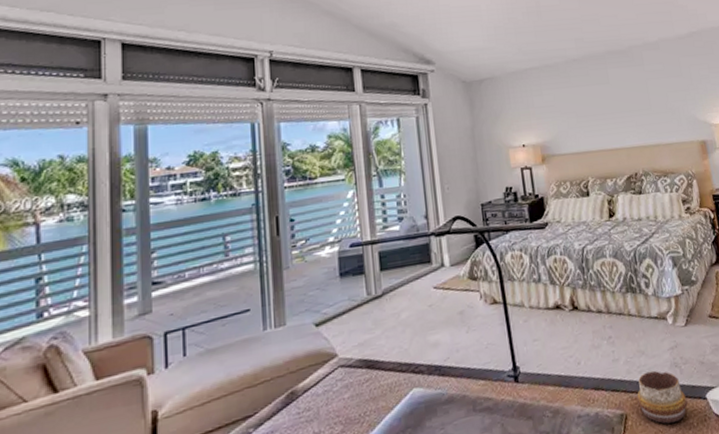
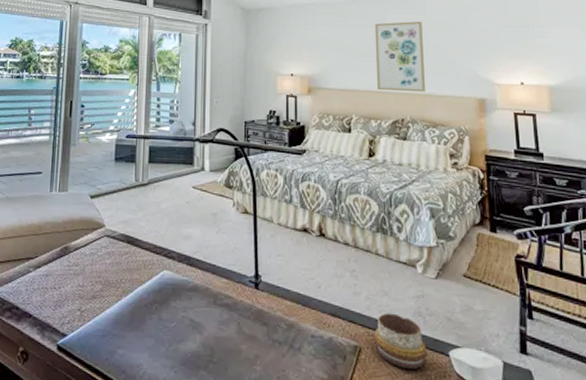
wall art: none [598,72,653,148] -> present [374,21,425,92]

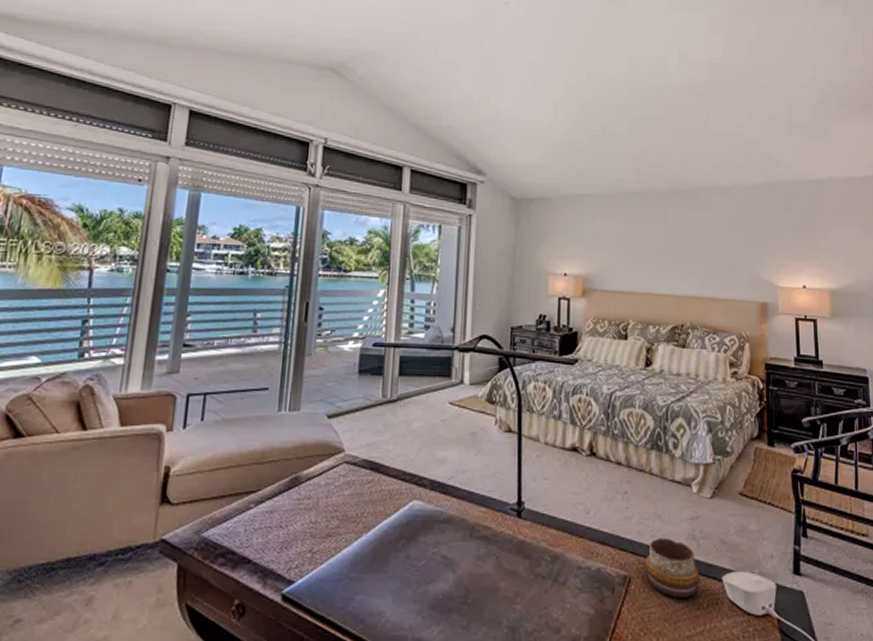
wall art: present [374,21,425,92] -> none [656,217,706,295]

